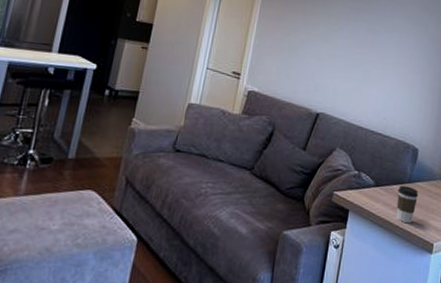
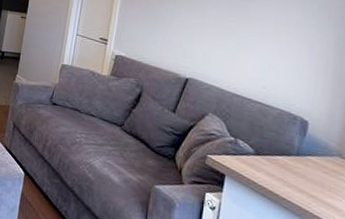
coffee cup: present [396,185,418,224] -> none [282,157,310,198]

